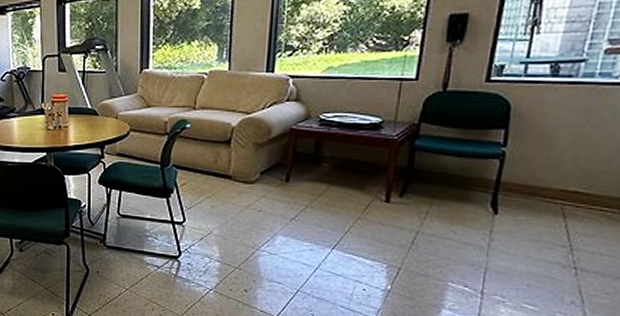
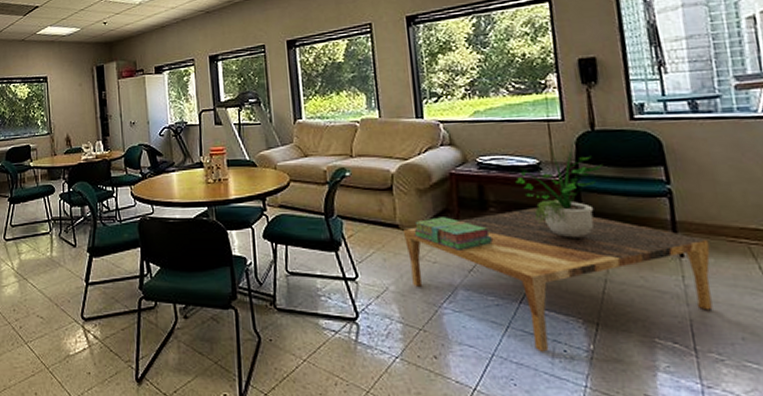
coffee table: none [235,165,526,290] -> present [404,208,713,352]
stack of books: none [245,170,319,201] -> present [414,217,493,250]
potted plant: none [354,102,446,194] -> present [515,142,604,238]

